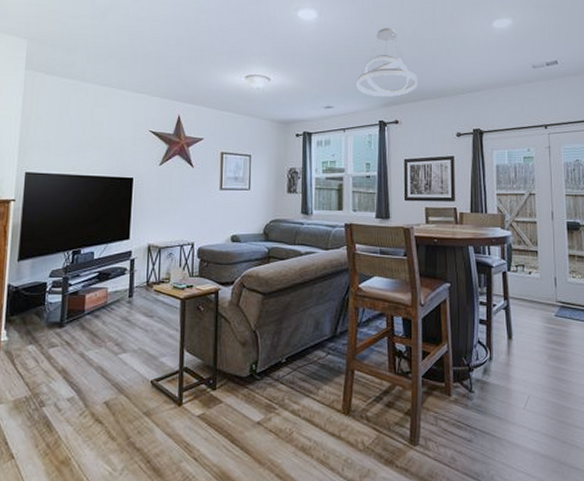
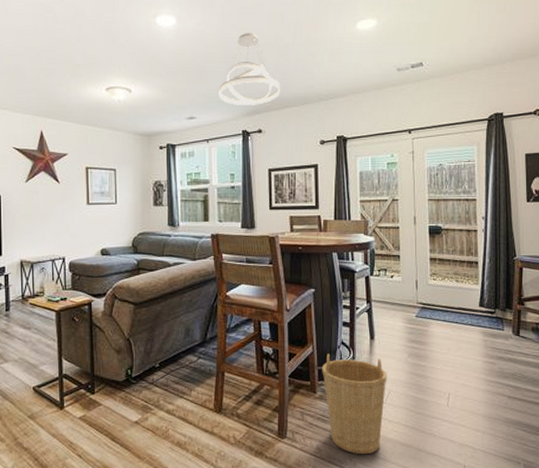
basket: none [457,353,526,467] -> present [322,354,387,455]

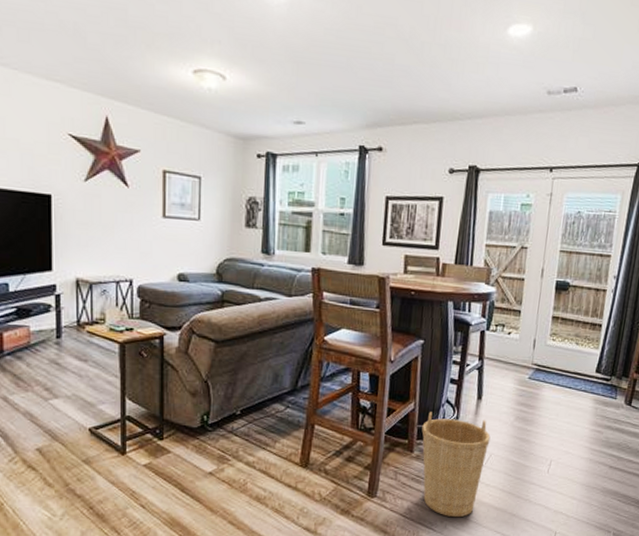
pendant light: present [219,33,280,105] -> none [335,20,410,116]

